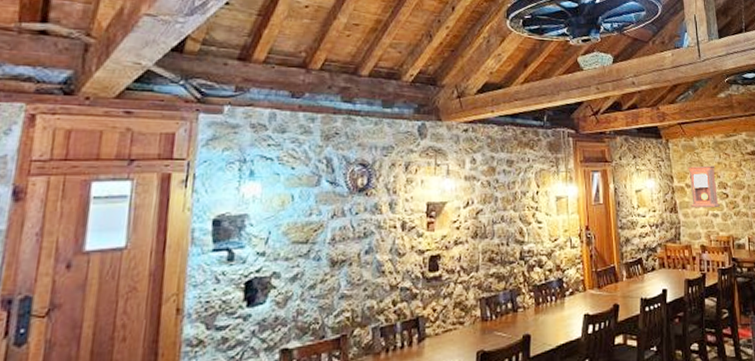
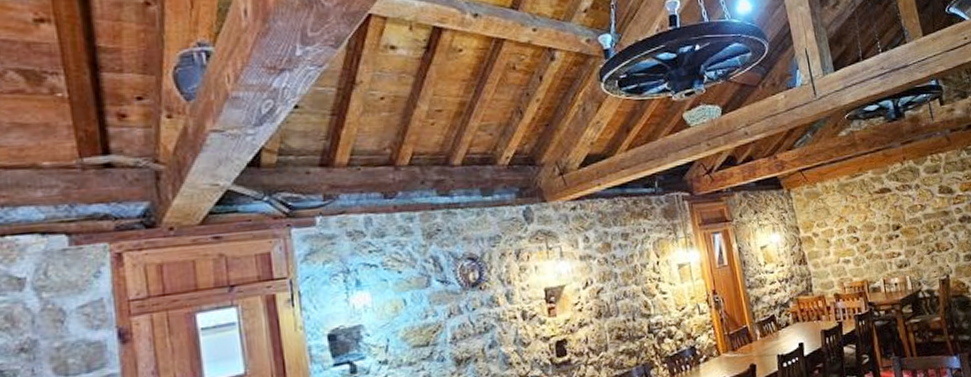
pendulum clock: present [688,165,720,208] -> none [813,210,851,257]

